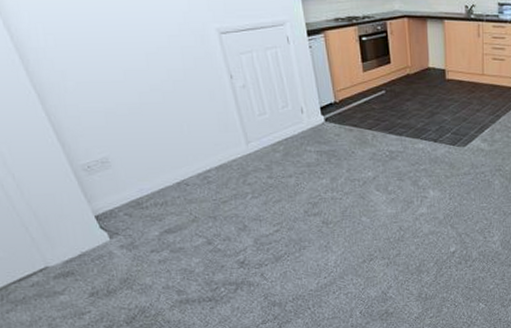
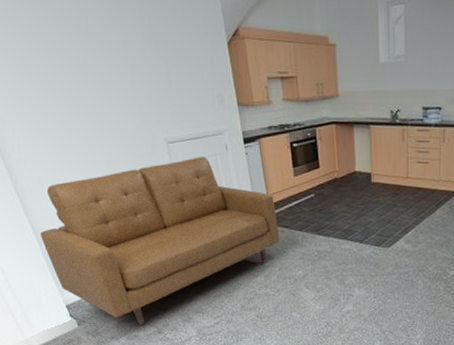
sofa: none [63,49,348,237] -> present [40,157,280,326]

